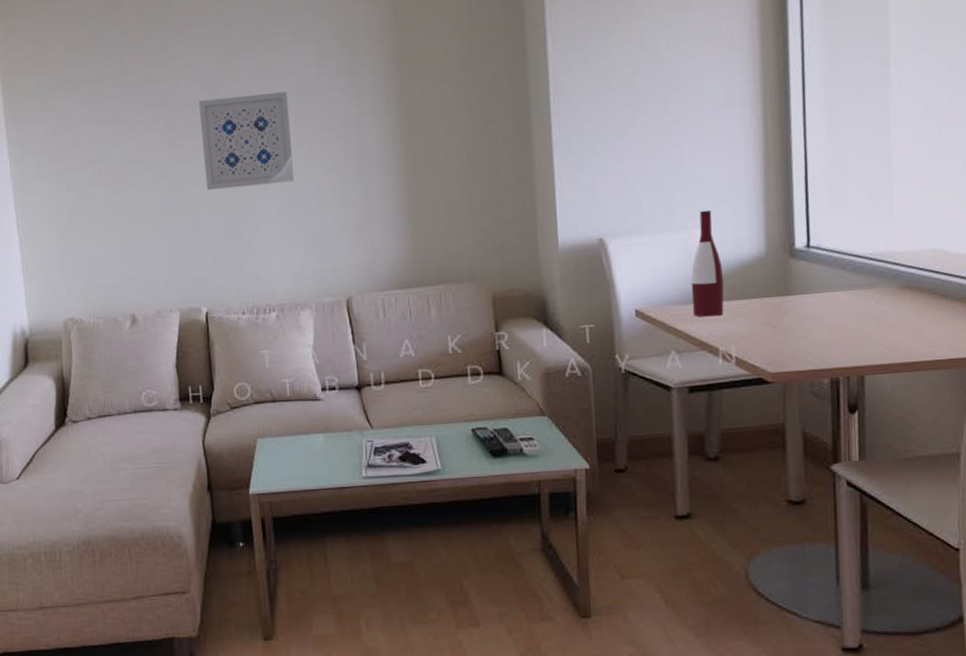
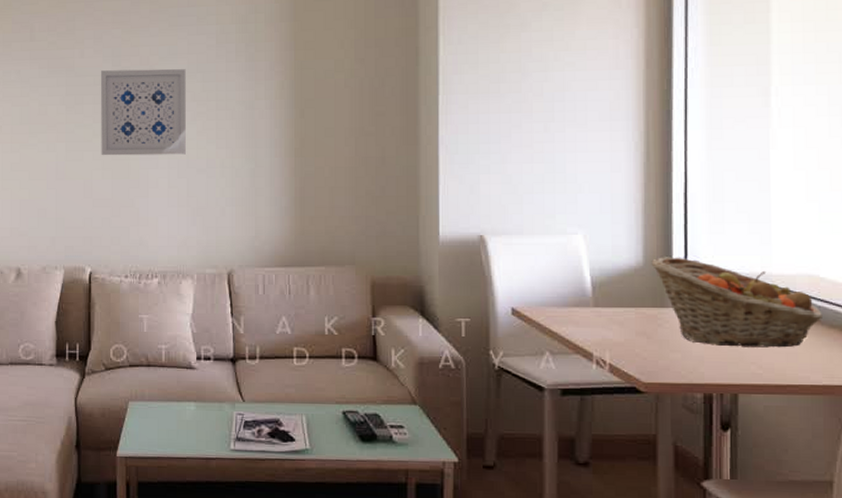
wine bottle: present [691,209,725,317] -> none [568,217,601,321]
fruit basket: none [773,242,947,329] -> present [651,257,822,348]

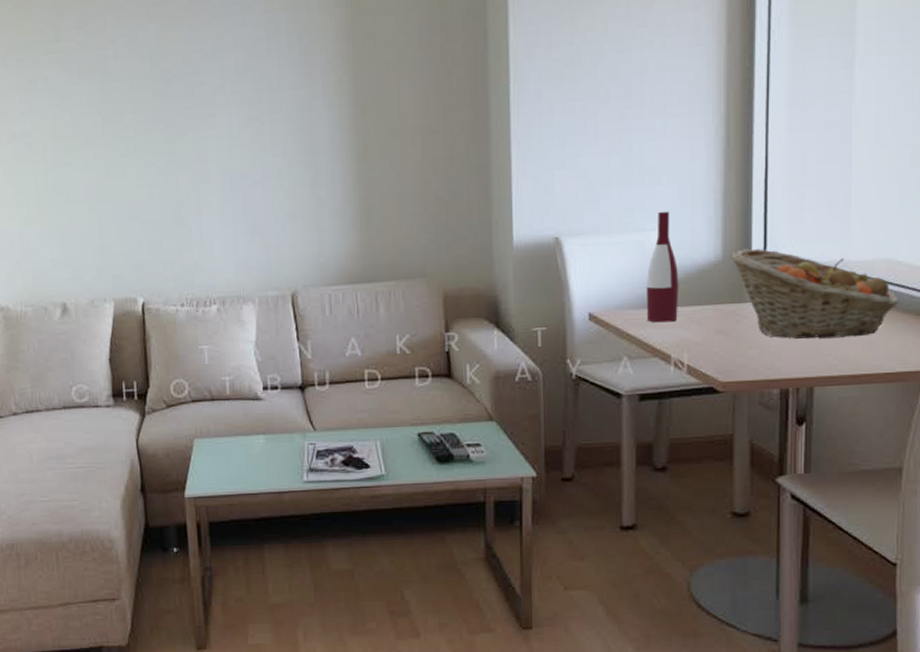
wall art: present [100,69,186,156] -> none [138,67,239,172]
wine bottle: none [568,217,601,321] -> present [646,211,679,323]

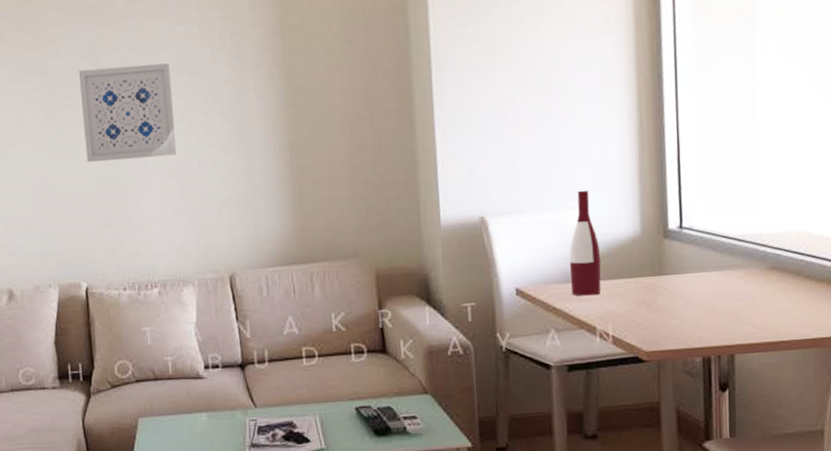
wall art: none [138,67,239,172] -> present [78,63,176,163]
fruit basket: present [730,248,898,339] -> none [648,223,811,309]

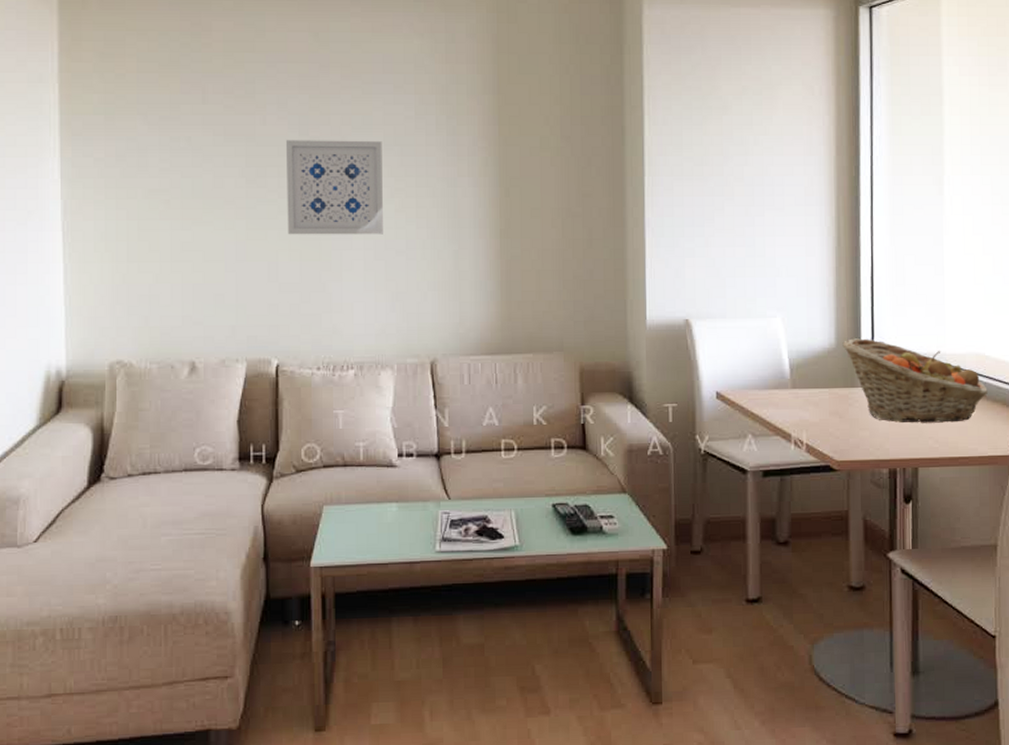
wine bottle: present [569,190,602,296] -> none [768,300,798,403]
fruit basket: none [648,223,811,309] -> present [842,338,988,423]

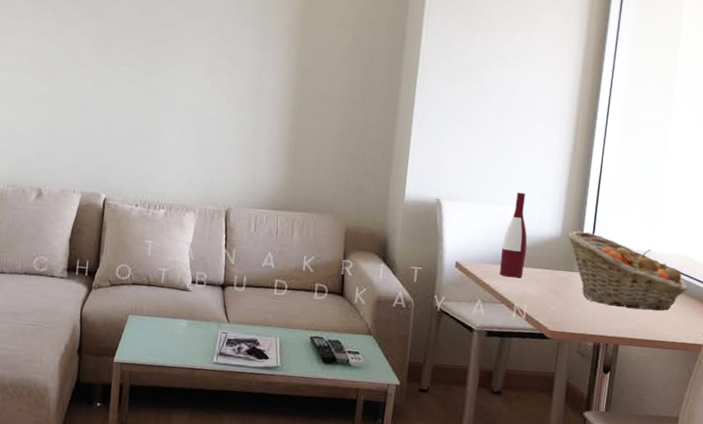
wall art: present [285,140,383,235] -> none [124,19,207,103]
wine bottle: none [768,300,798,403] -> present [500,192,527,278]

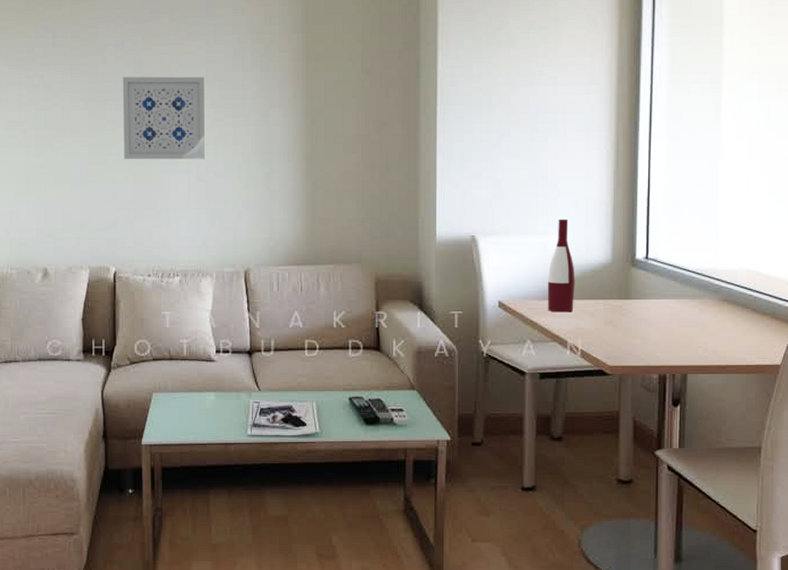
wall art: none [124,19,207,103] -> present [122,76,205,160]
fruit basket: present [567,231,687,311] -> none [618,254,757,333]

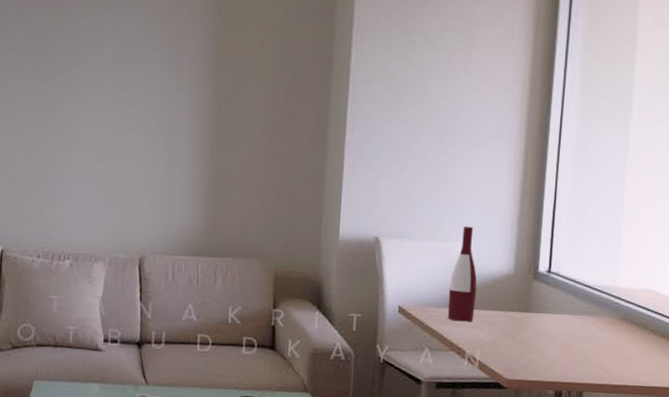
wall art: present [122,76,205,160] -> none [19,47,110,139]

